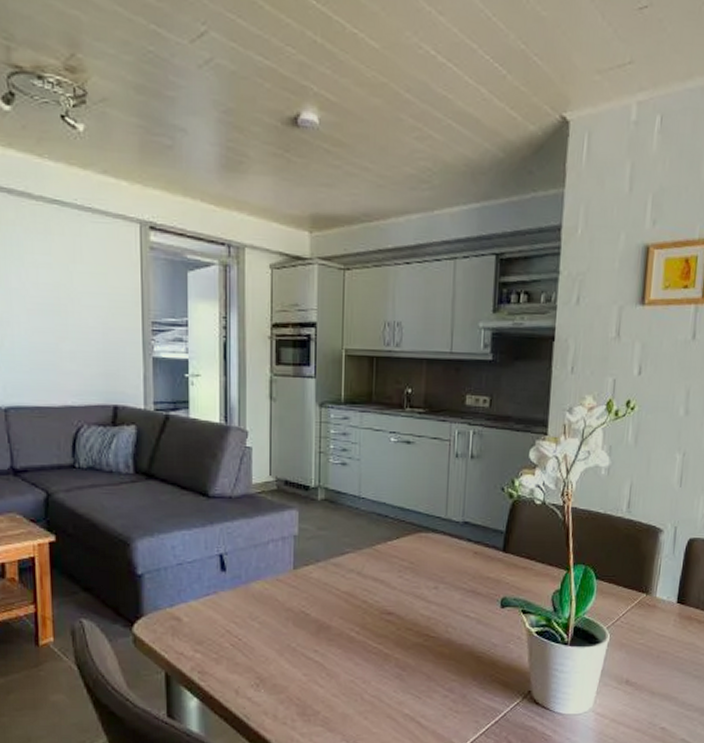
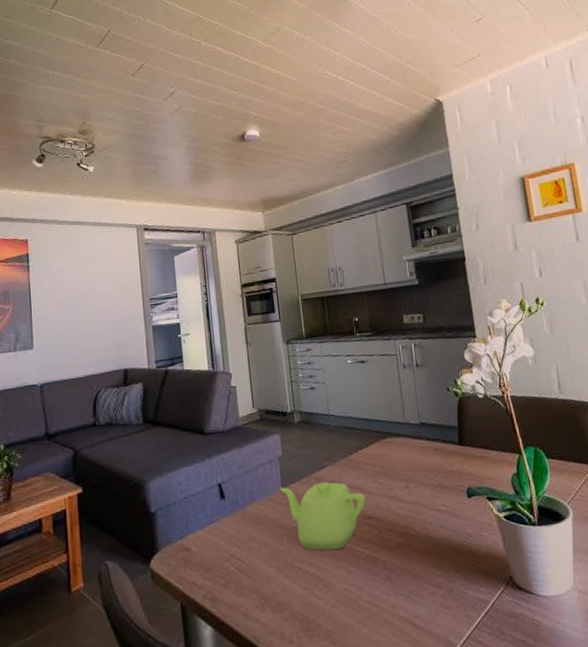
teapot: none [290,568,387,641] -> present [279,481,366,551]

